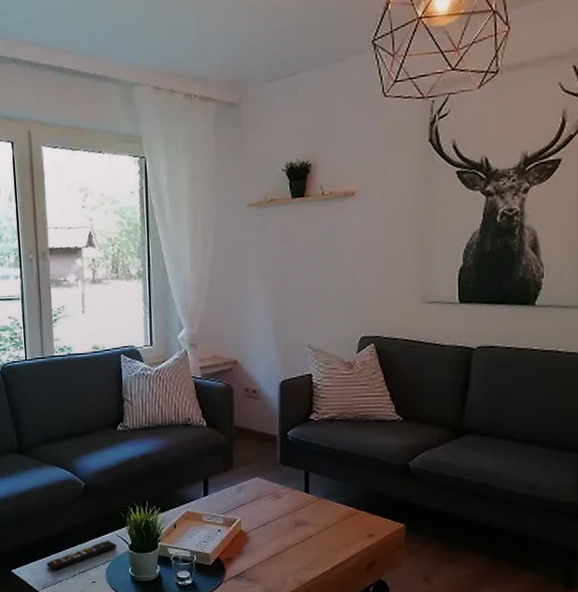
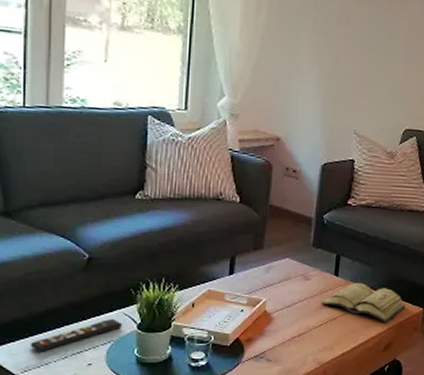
diary: none [295,499,385,540] -> present [321,283,406,323]

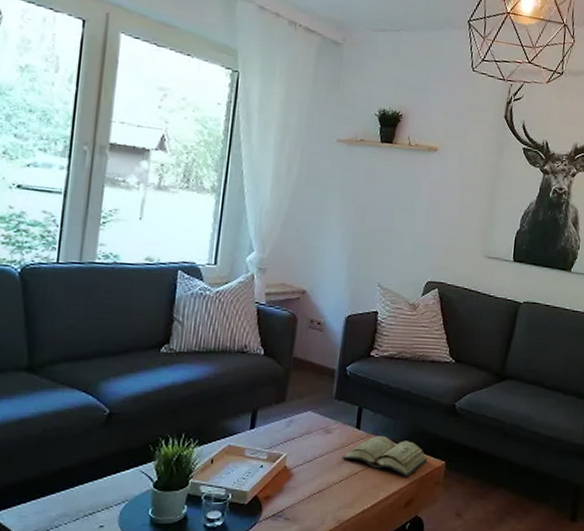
remote control: present [30,318,123,352] -> none [40,476,139,514]

